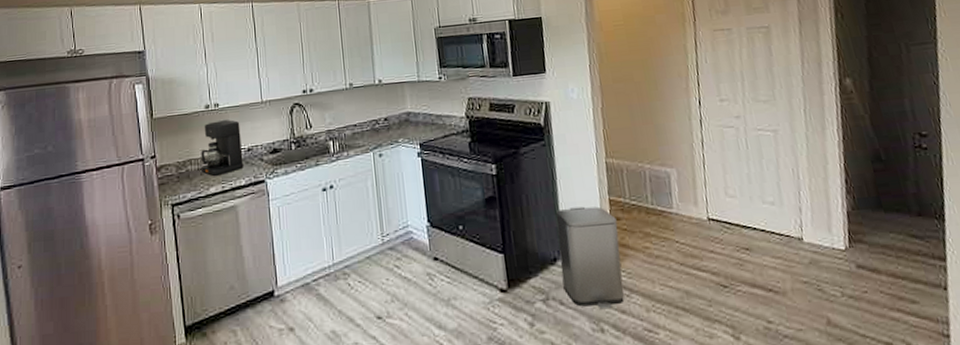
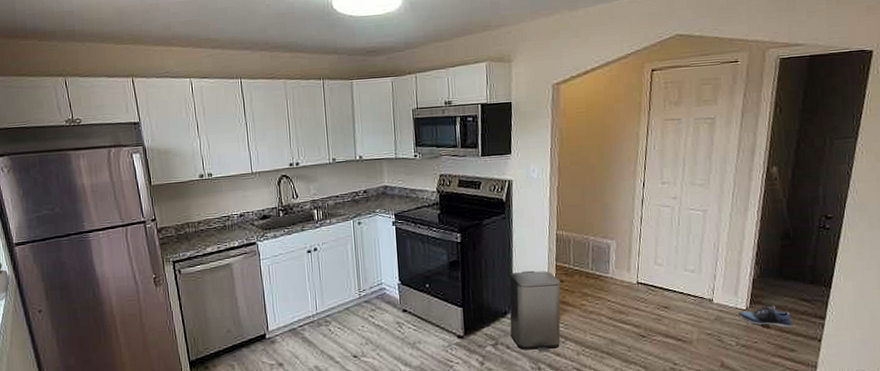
coffee maker: present [201,120,244,176] -> none [197,188,237,238]
shoe: none [836,244,908,274] -> present [737,305,793,329]

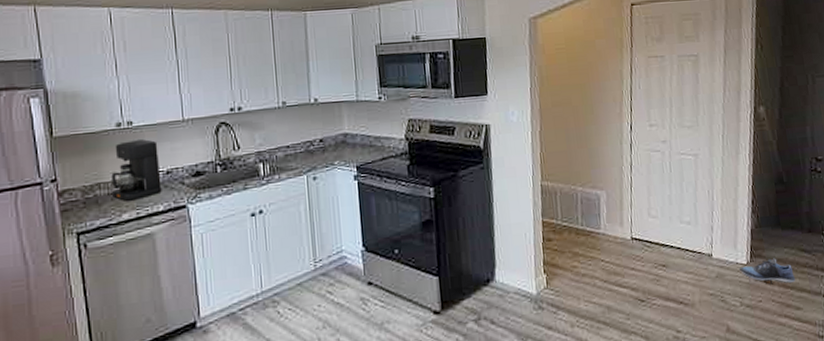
coffee maker: none [197,188,237,238] -> present [111,139,162,201]
pedal bin: present [509,270,561,353] -> none [491,228,552,327]

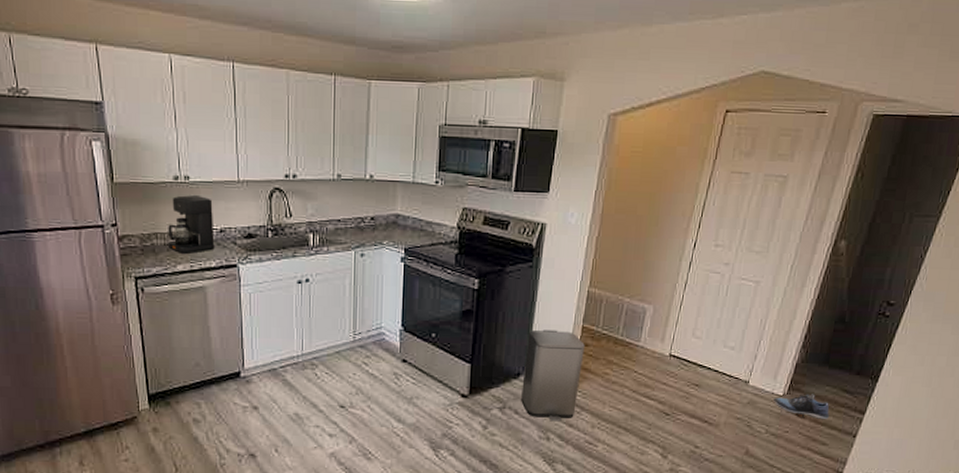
pedal bin: none [491,228,552,327] -> present [521,329,585,422]

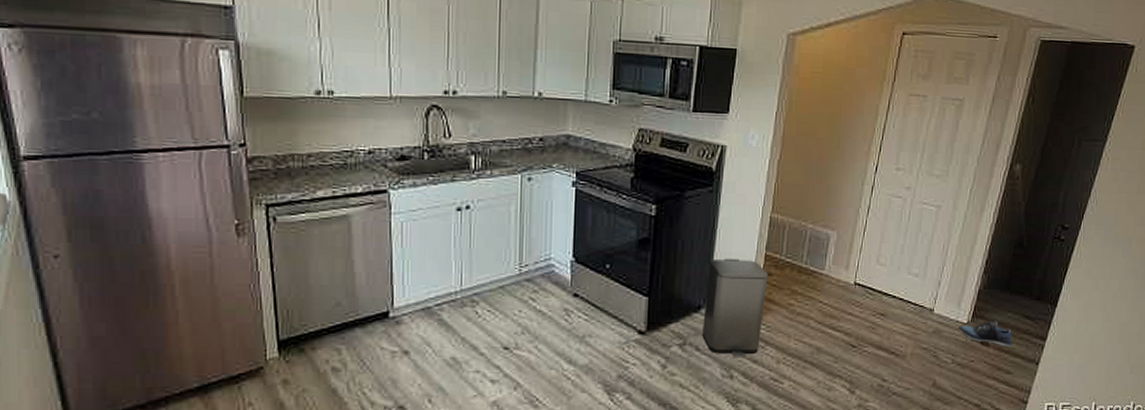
coffee maker: present [168,195,215,254] -> none [307,112,362,178]

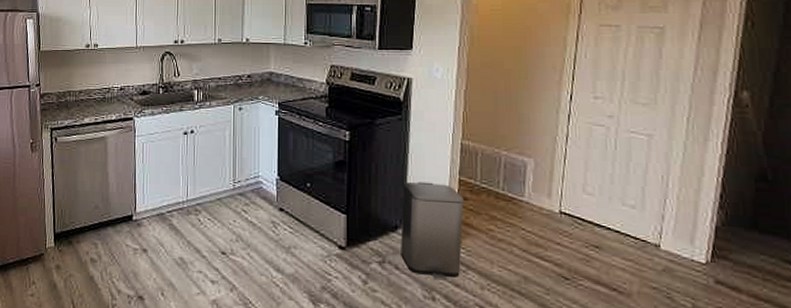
shoe: present [957,321,1013,348] -> none [694,263,774,296]

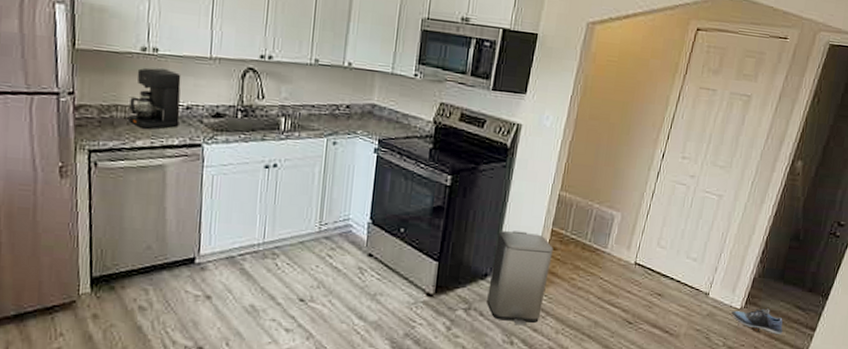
coffee maker: none [78,60,116,108] -> present [128,68,181,129]
shoe: none [694,263,774,296] -> present [730,308,784,335]

